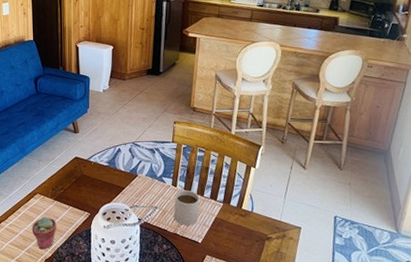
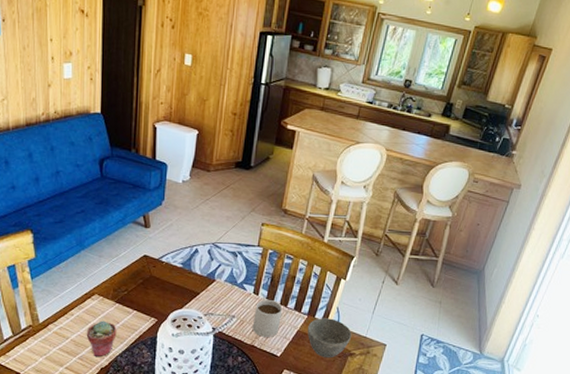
bowl: none [224,205,267,243] -> present [308,318,352,358]

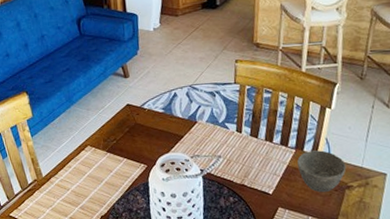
potted succulent: present [86,320,117,358] -> none [84,170,112,206]
mug: present [252,299,283,337] -> none [239,136,269,175]

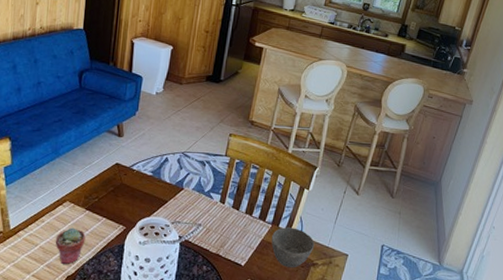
potted succulent: none [84,170,112,206] -> present [55,227,86,265]

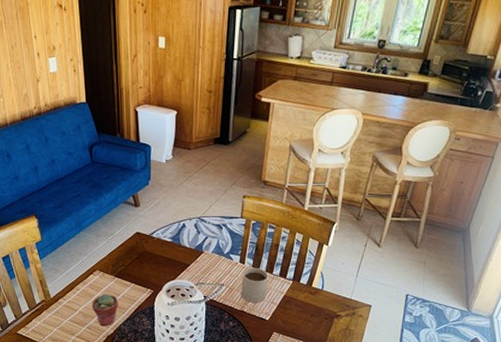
mug: none [218,208,248,246] -> present [241,267,269,303]
bowl: present [271,227,315,268] -> none [294,283,337,320]

